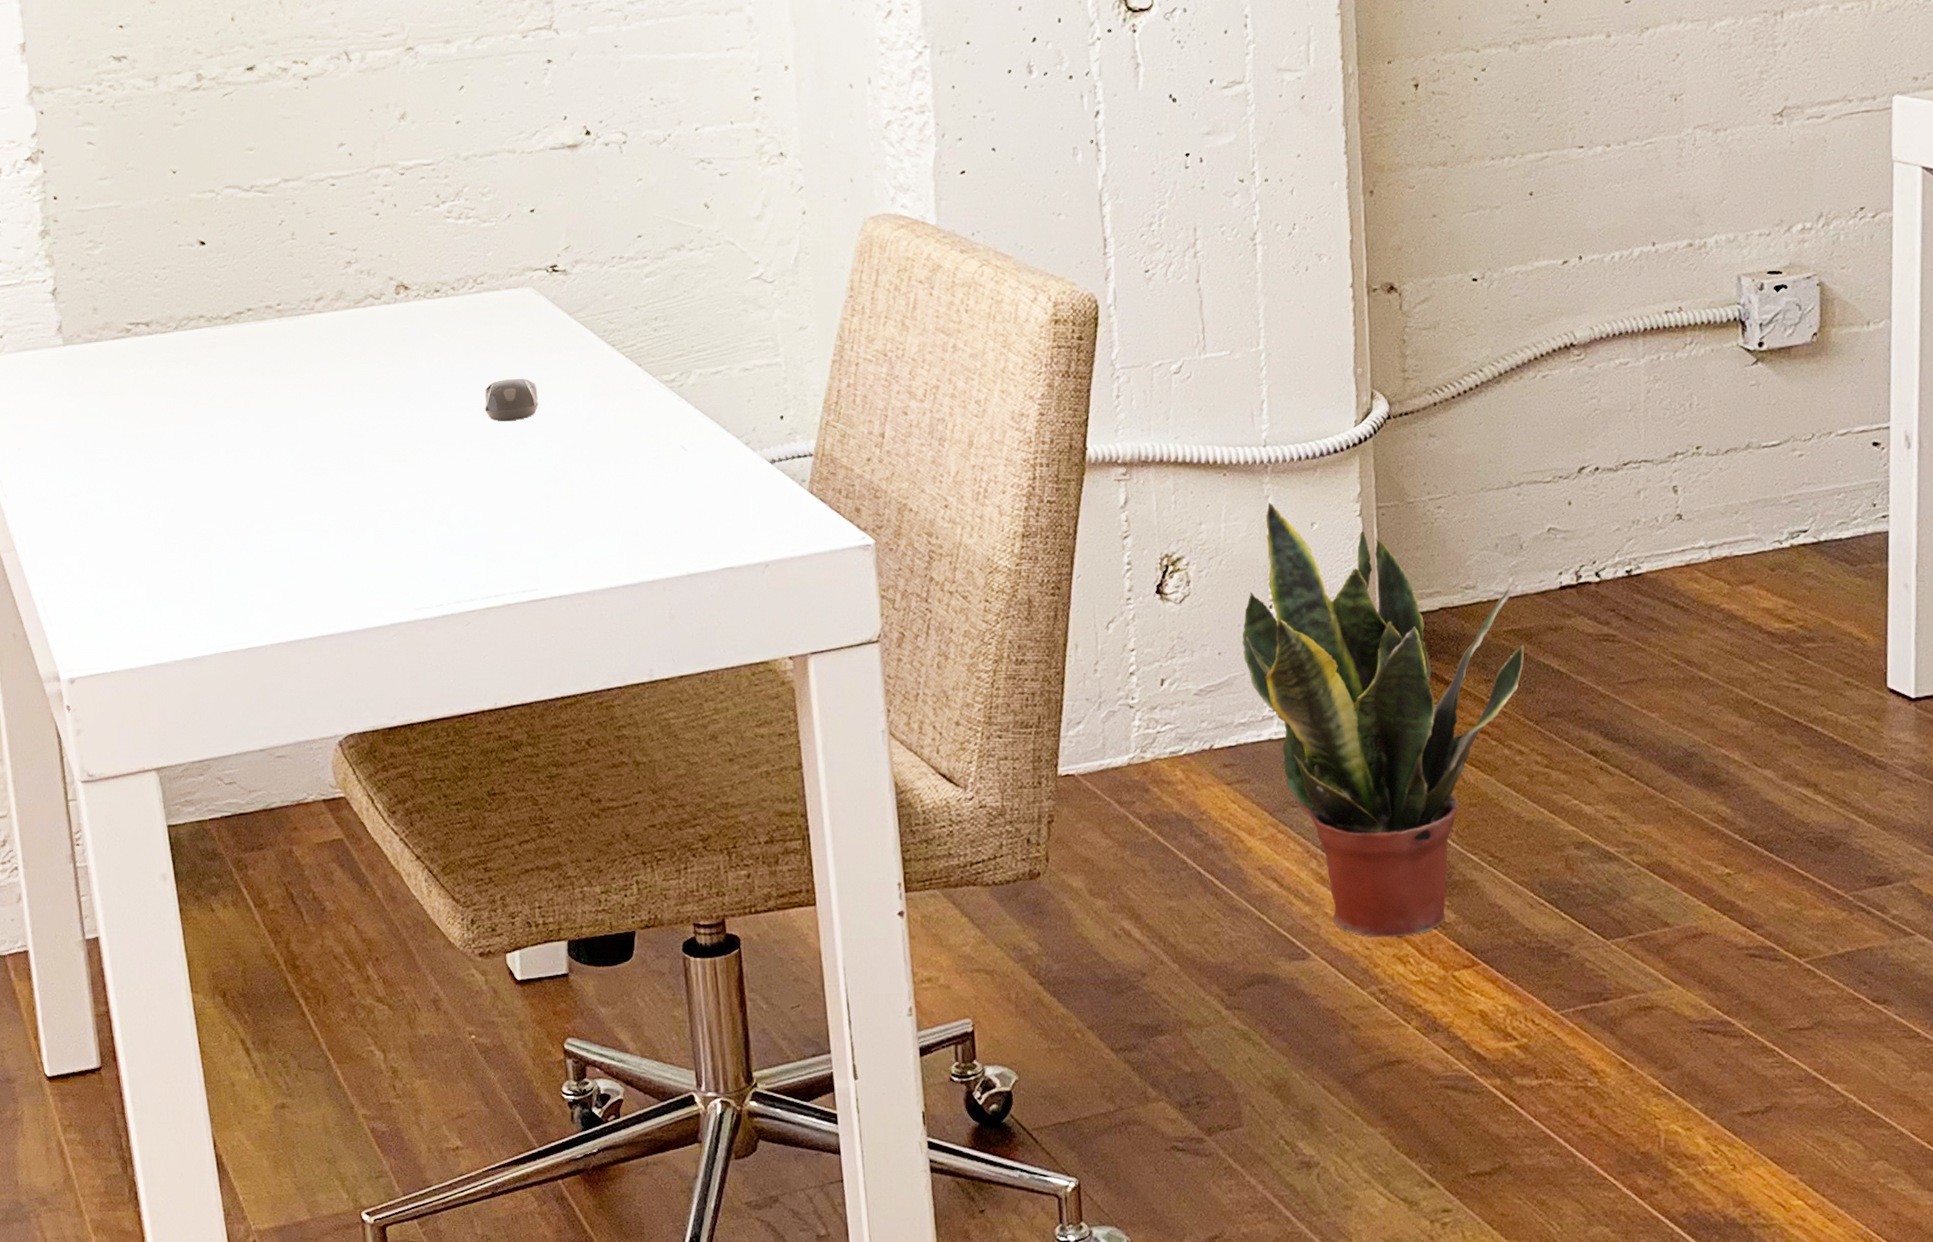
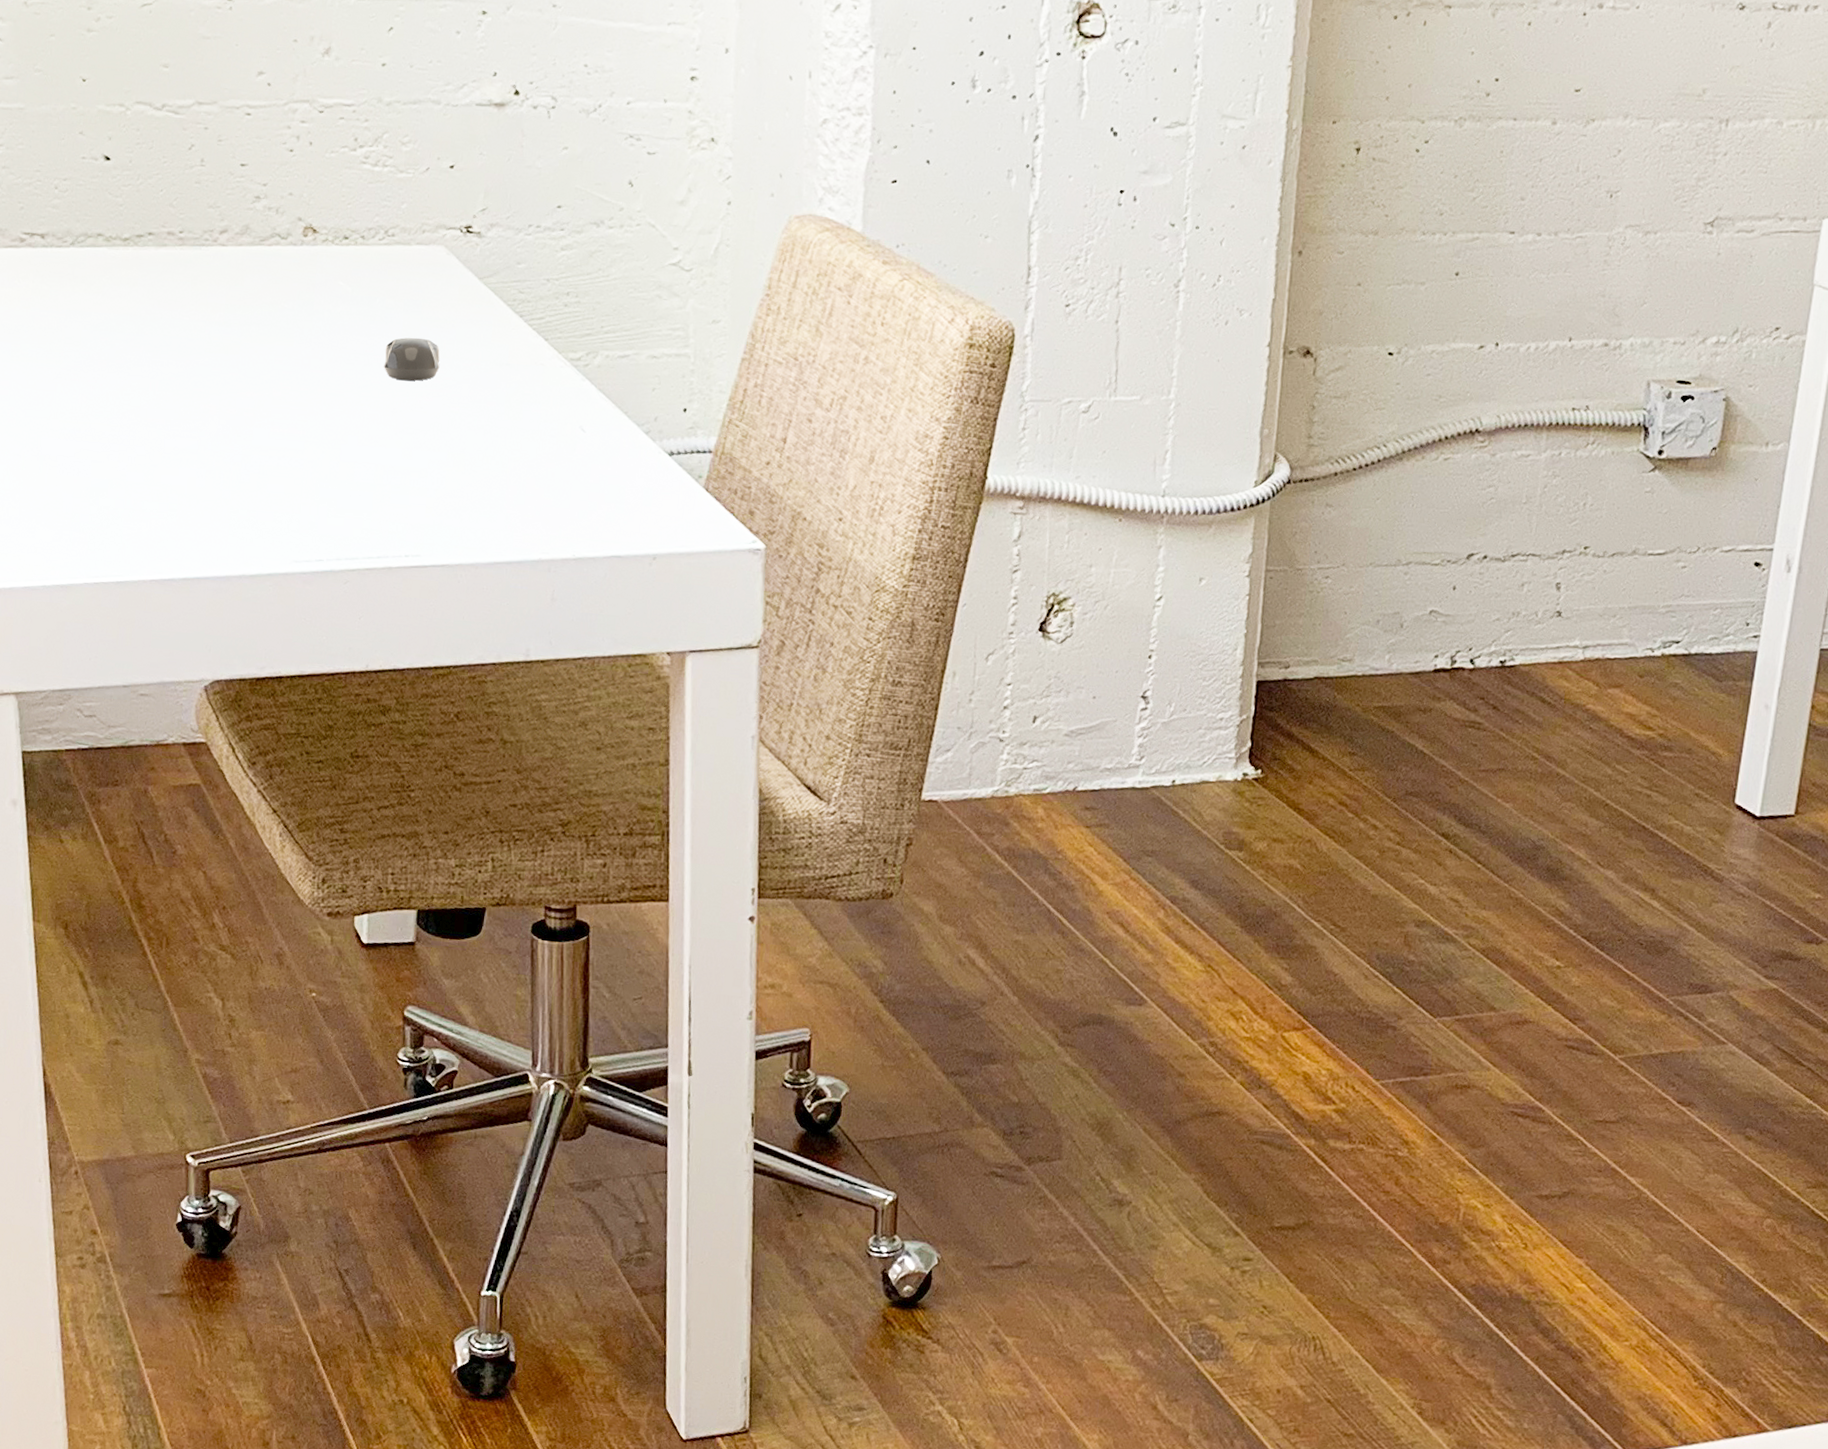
potted plant: present [1242,502,1525,937] -> none [1117,553,1392,993]

